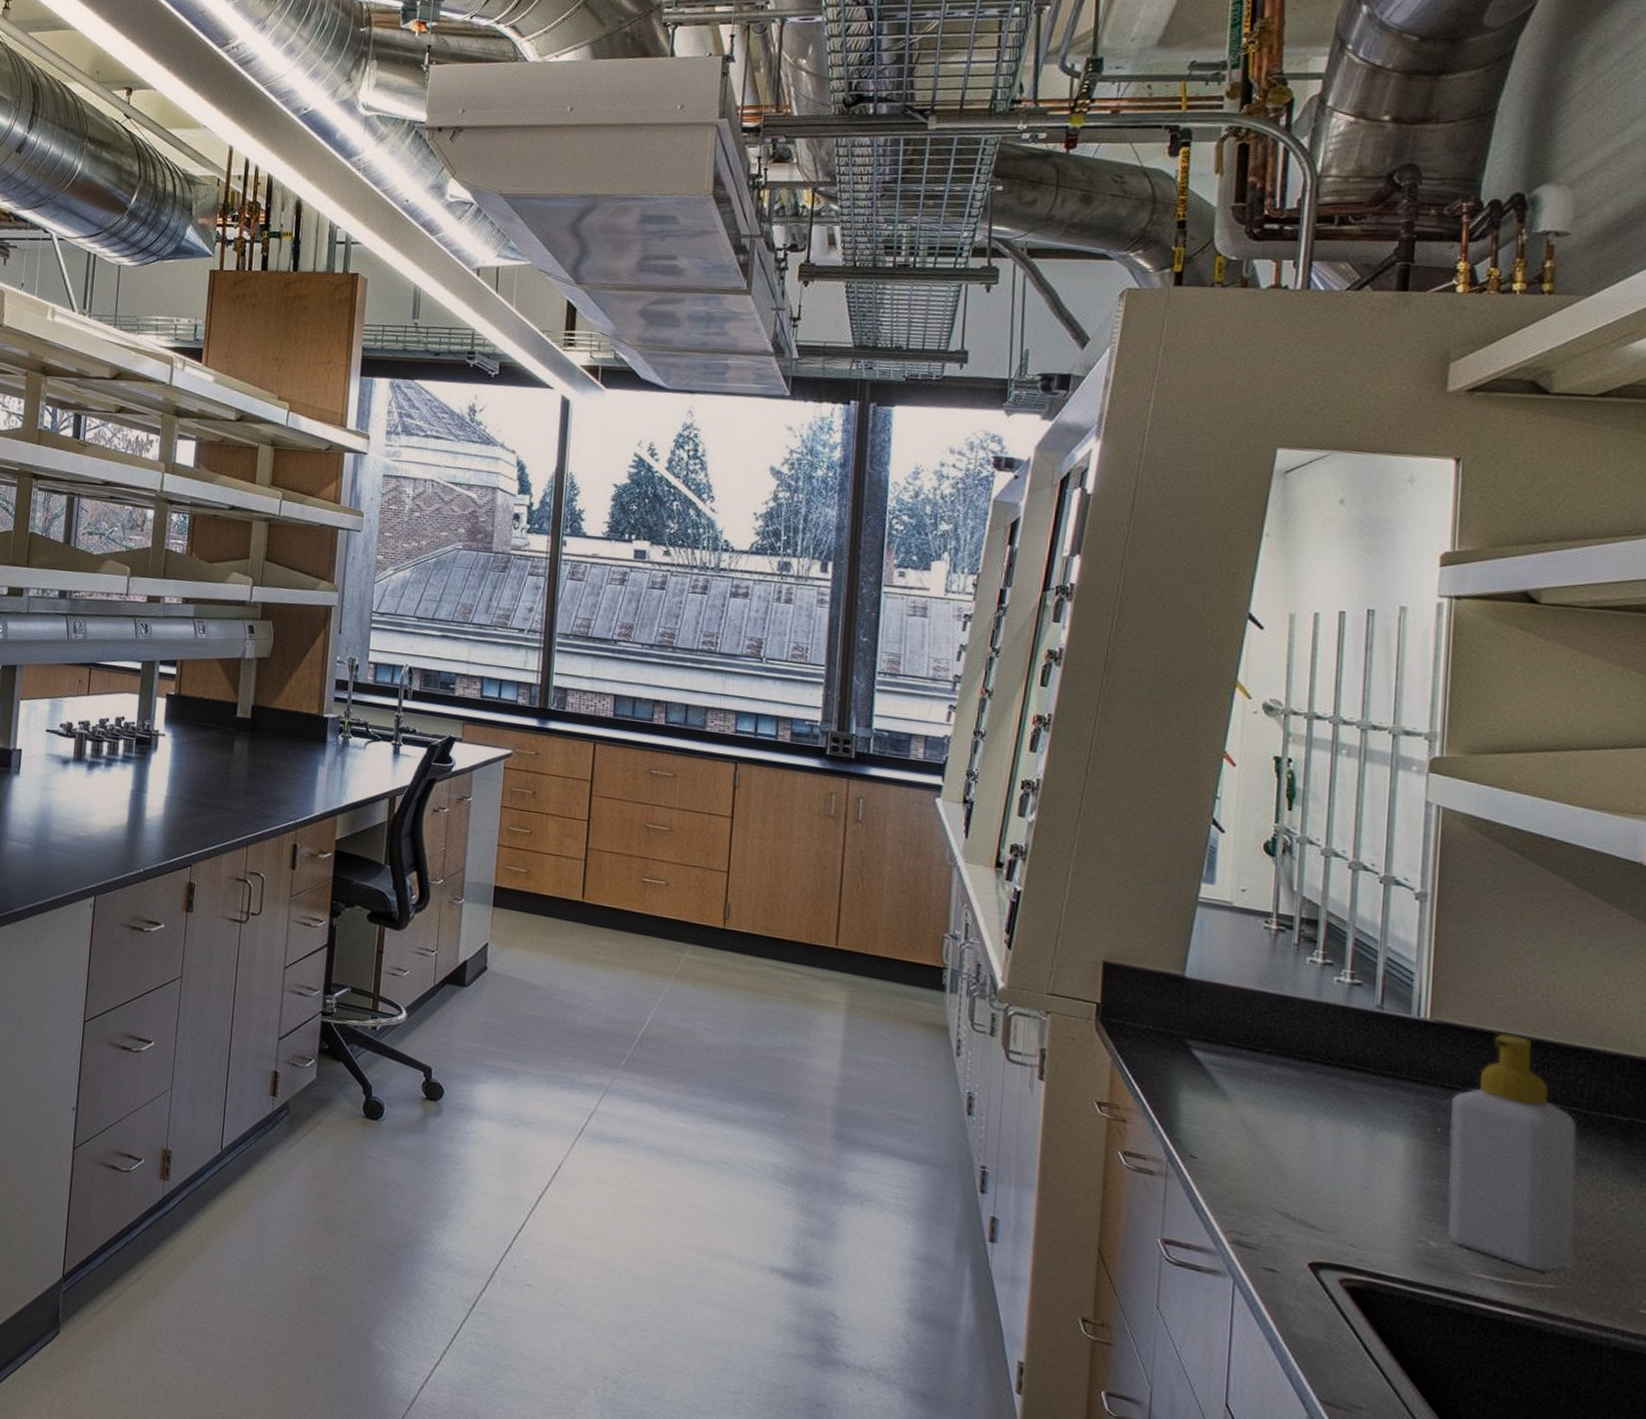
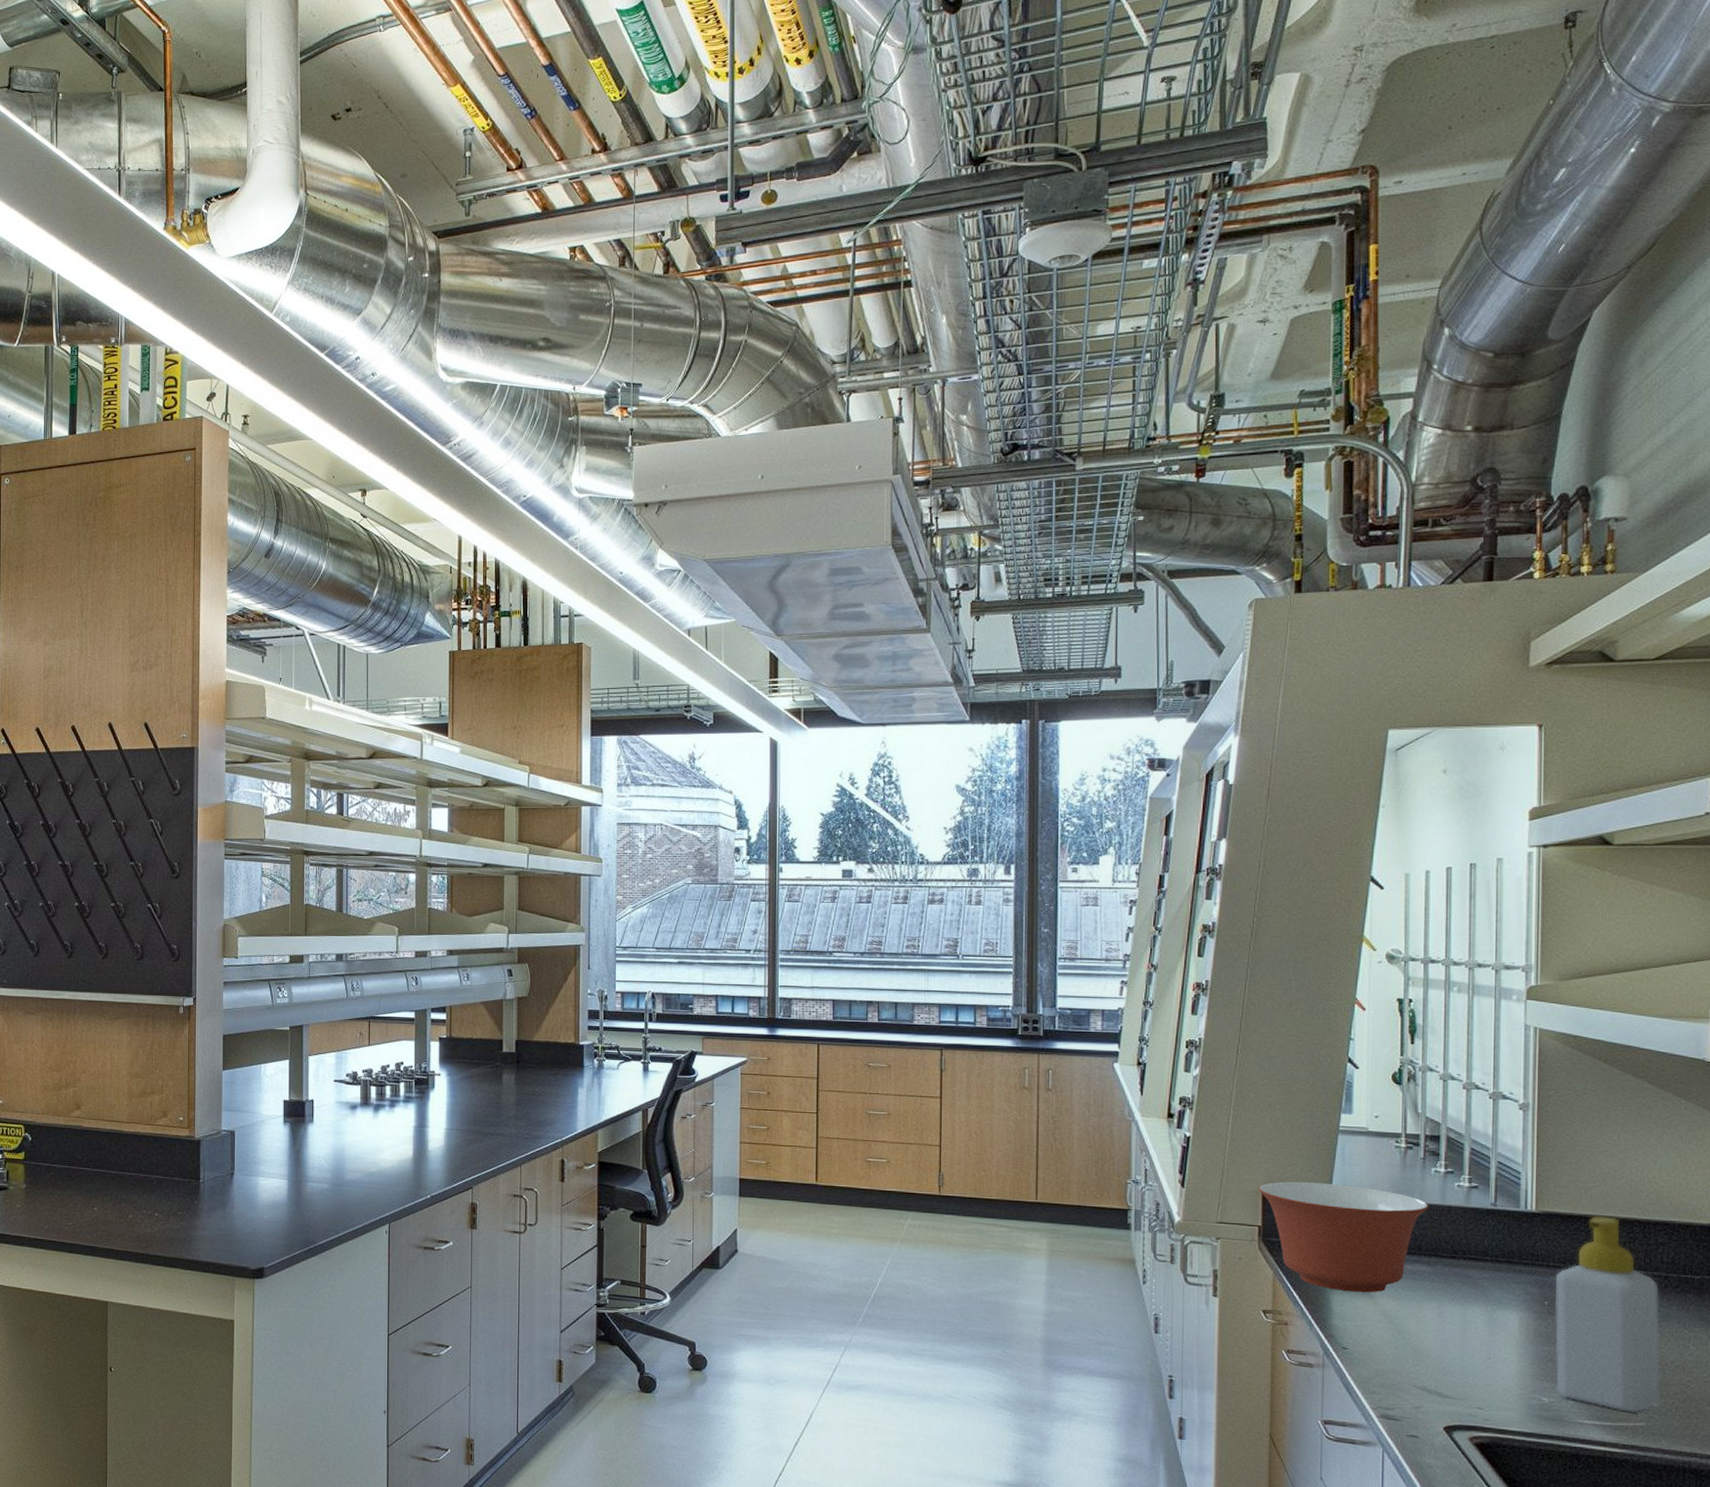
mixing bowl: none [1099,954,1302,1096] -> present [1259,1181,1429,1293]

